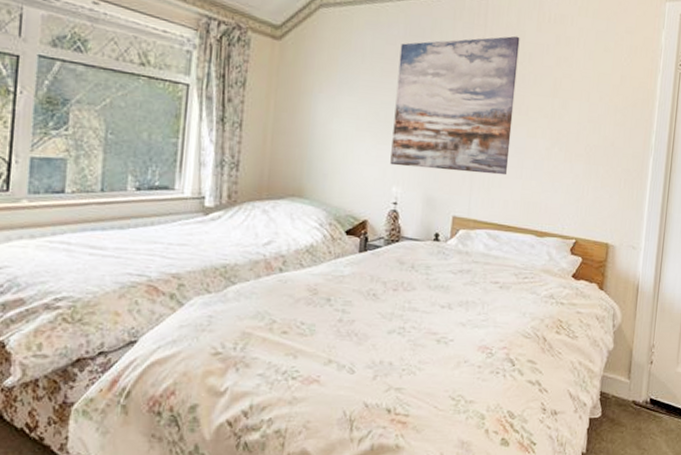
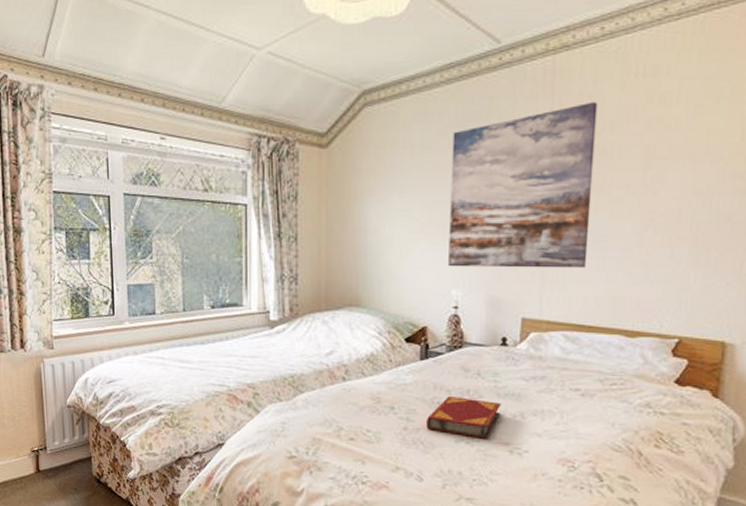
hardback book: none [361,288,431,329] -> present [426,397,501,439]

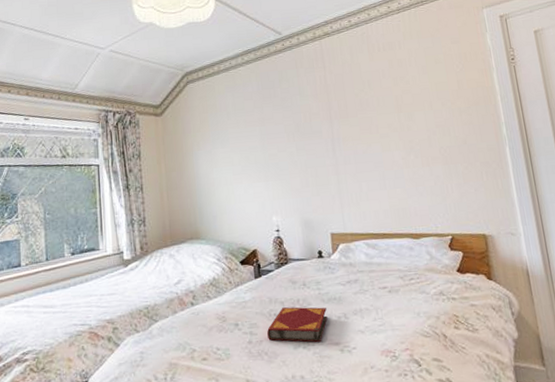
wall art: present [448,101,598,269] -> none [256,69,372,199]

